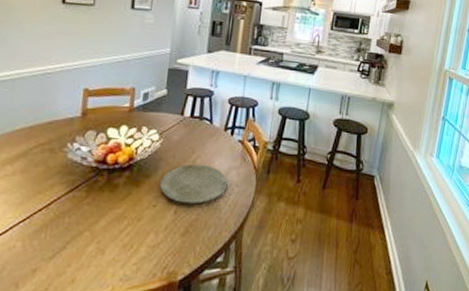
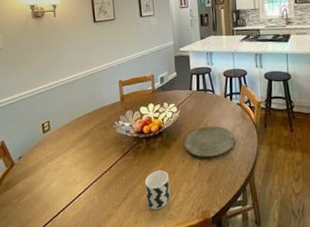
cup: none [93,214,132,267] -> present [145,170,171,210]

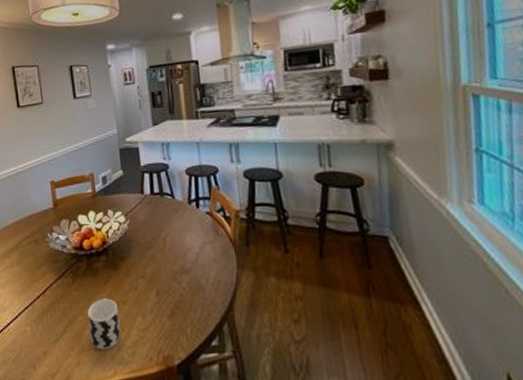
plate: present [184,126,235,157] -> none [136,242,205,284]

